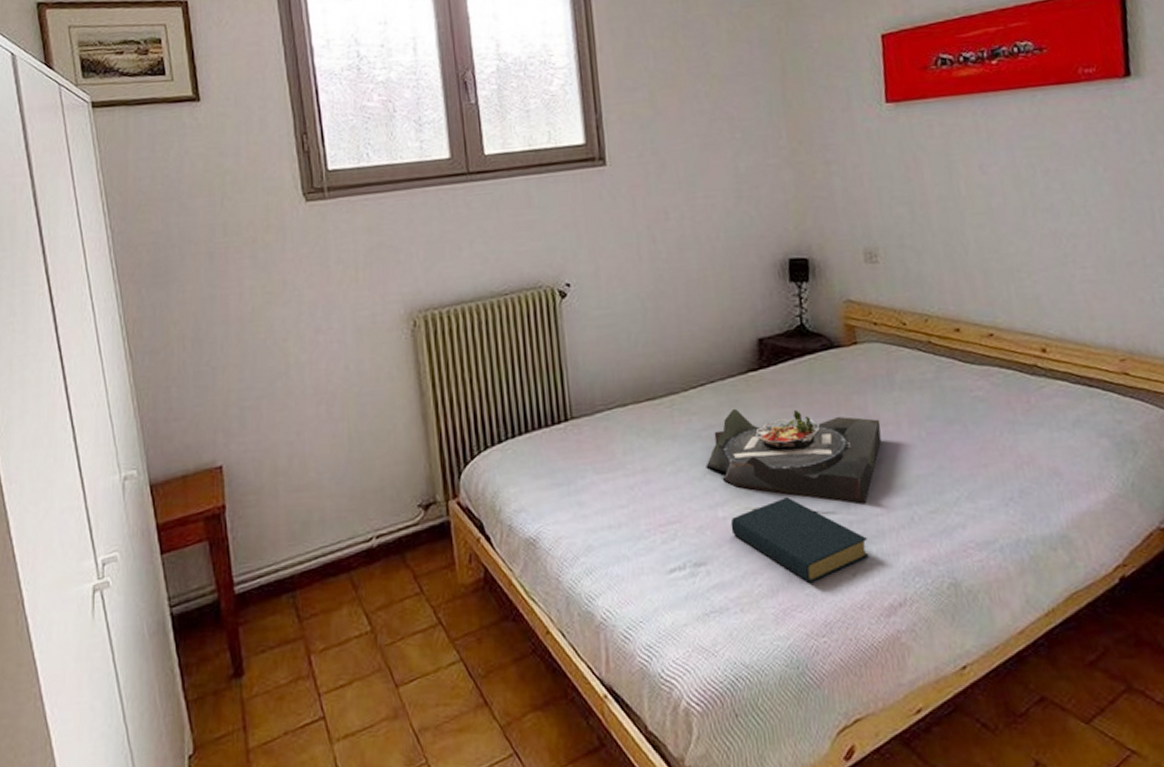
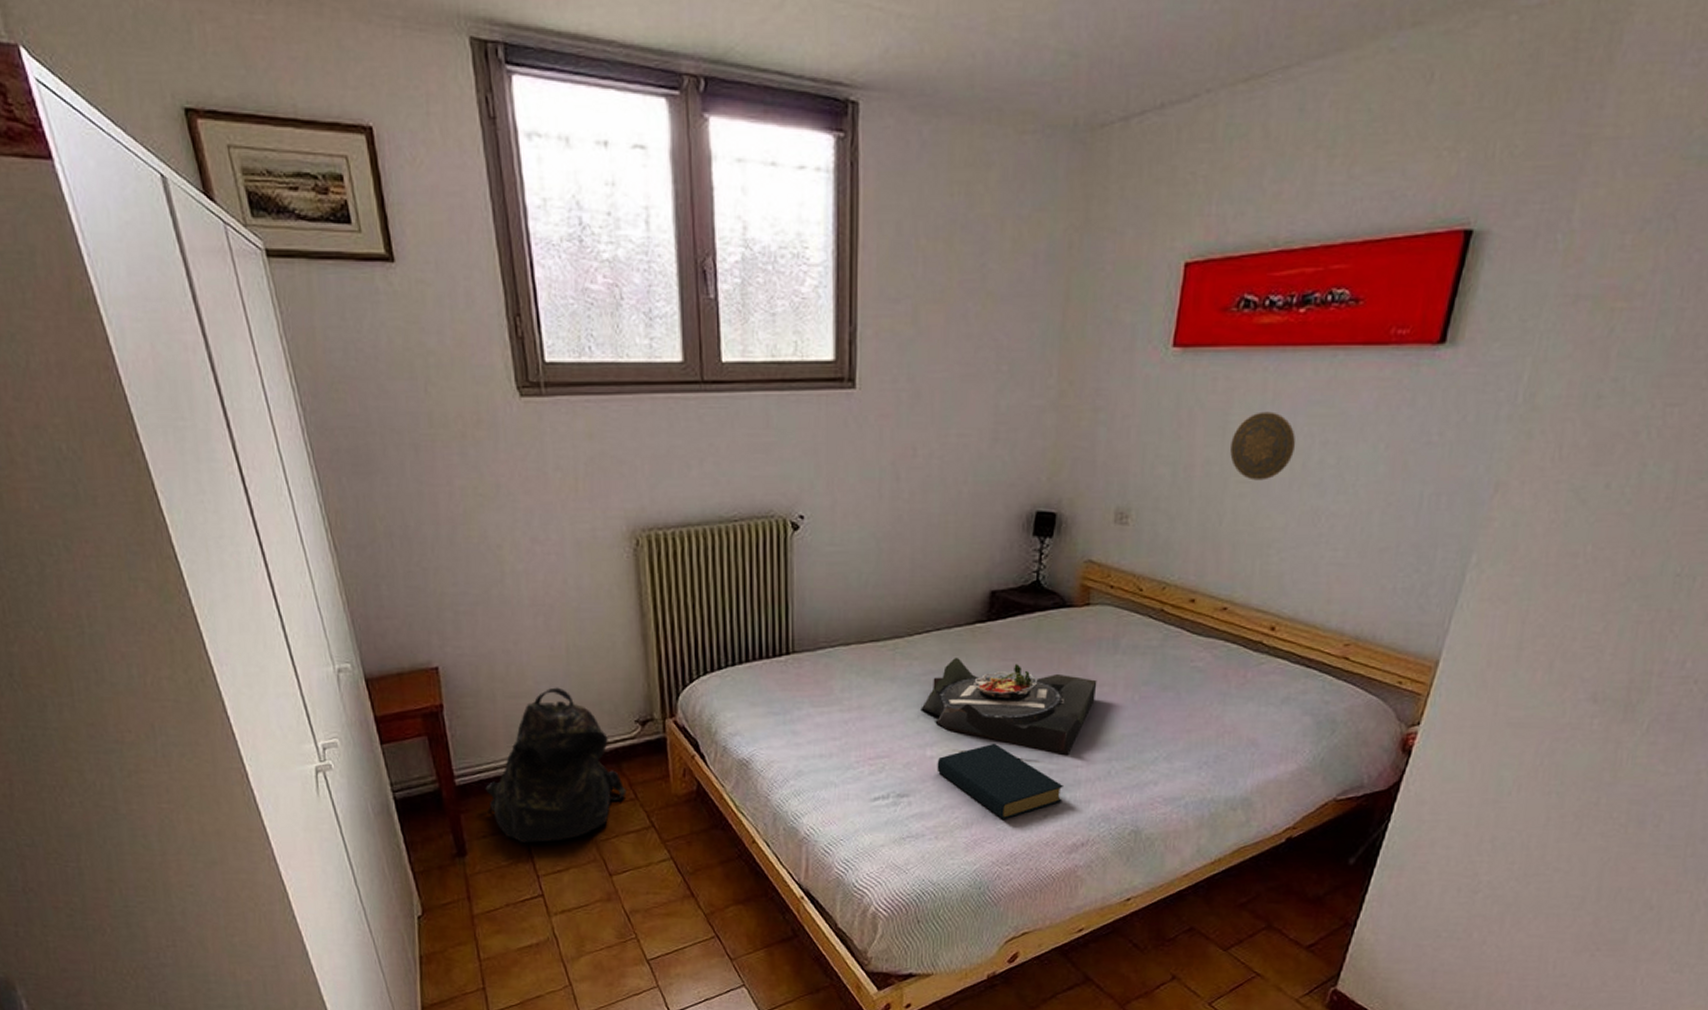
backpack: none [265,476,412,655] -> present [485,687,627,843]
decorative plate: none [958,148,1020,211] -> present [1230,411,1296,481]

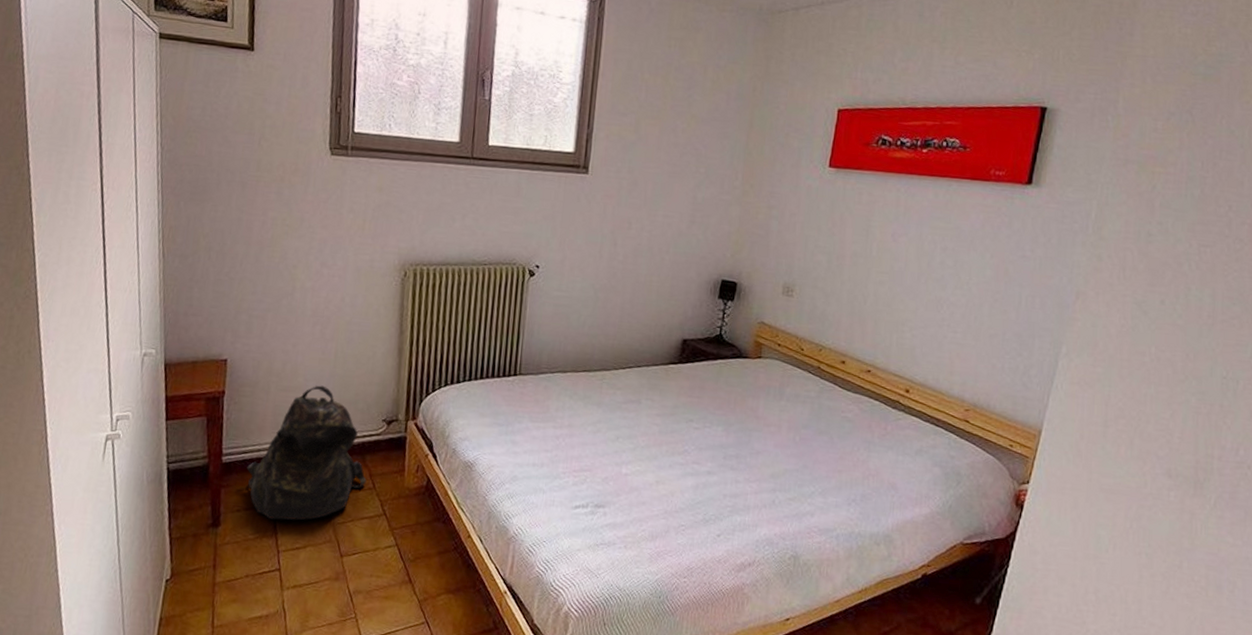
serving tray: present [921,657,1097,755] -> none [620,390,766,483]
hardback book: present [937,743,1065,819] -> none [630,466,736,536]
decorative plate: present [1230,411,1296,481] -> none [872,221,923,273]

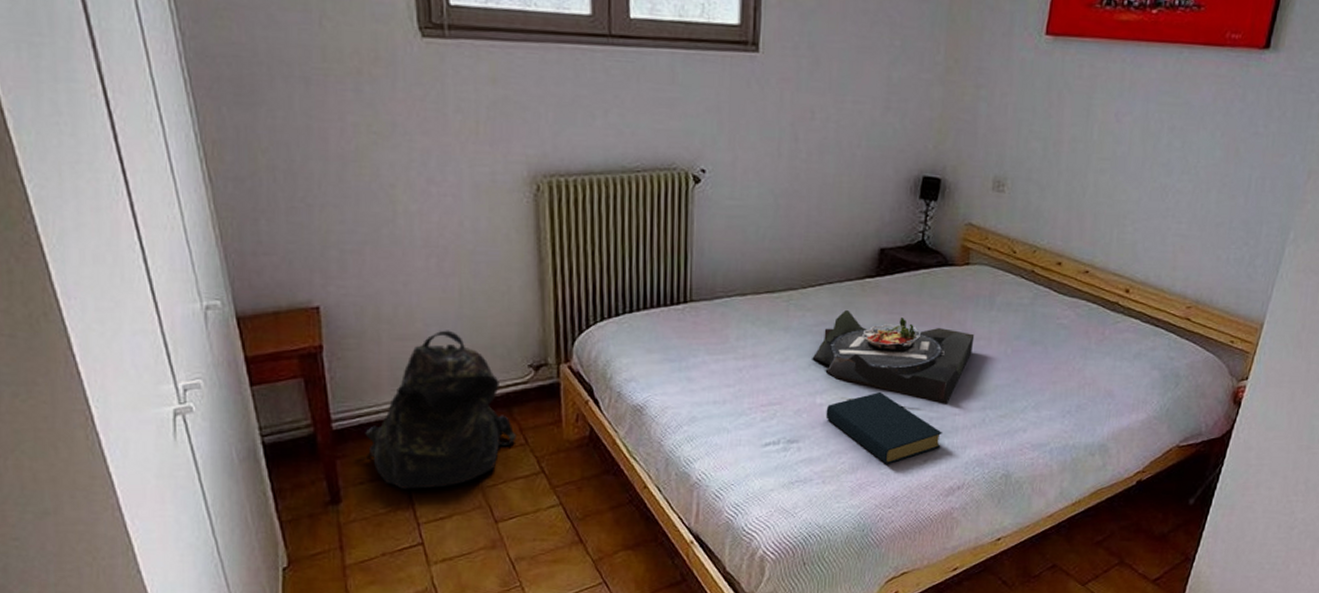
serving tray: none [620,390,766,483] -> present [812,309,975,403]
hardback book: none [630,466,736,536] -> present [826,391,943,464]

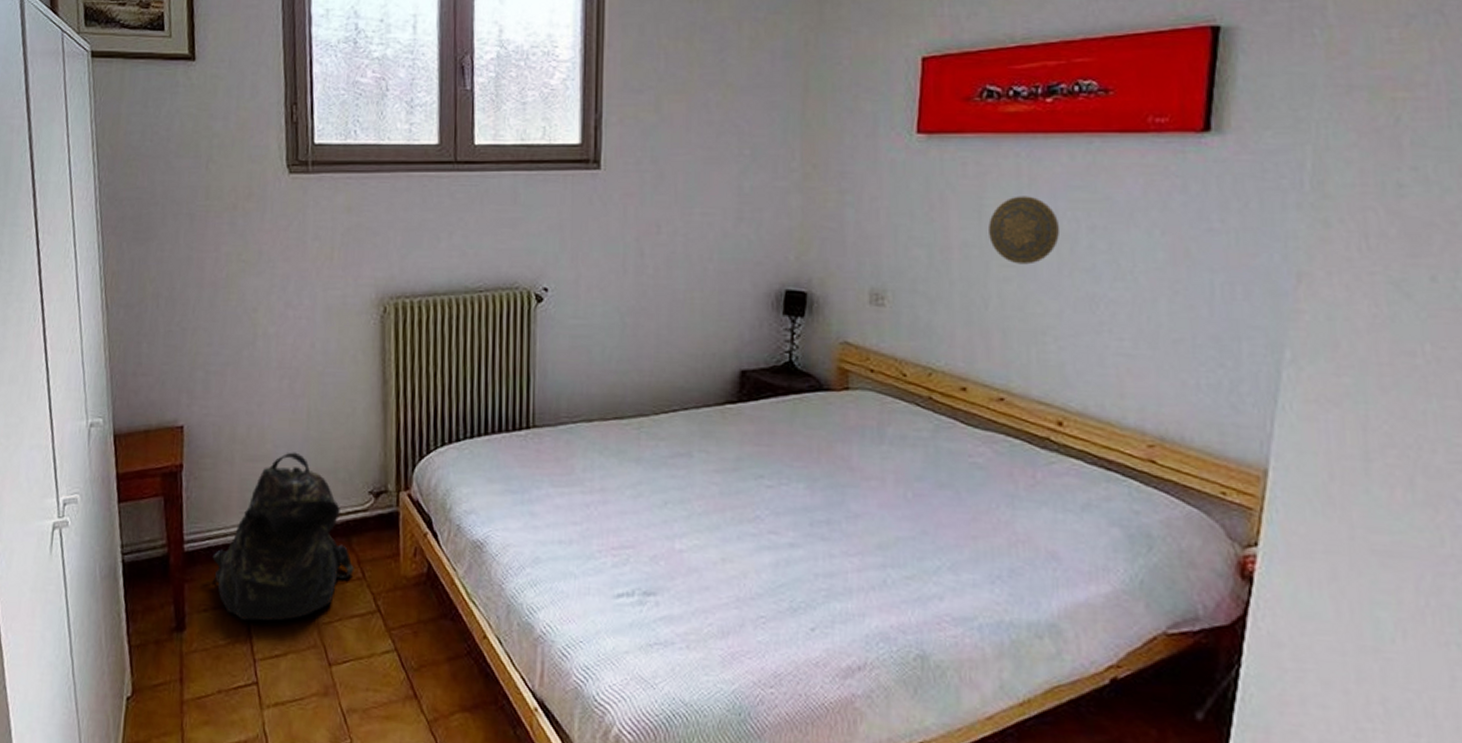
serving tray: present [812,309,975,403] -> none [668,439,863,557]
hardback book: present [826,391,943,464] -> none [687,538,833,630]
decorative plate: none [1093,97,1148,159] -> present [989,196,1060,265]

